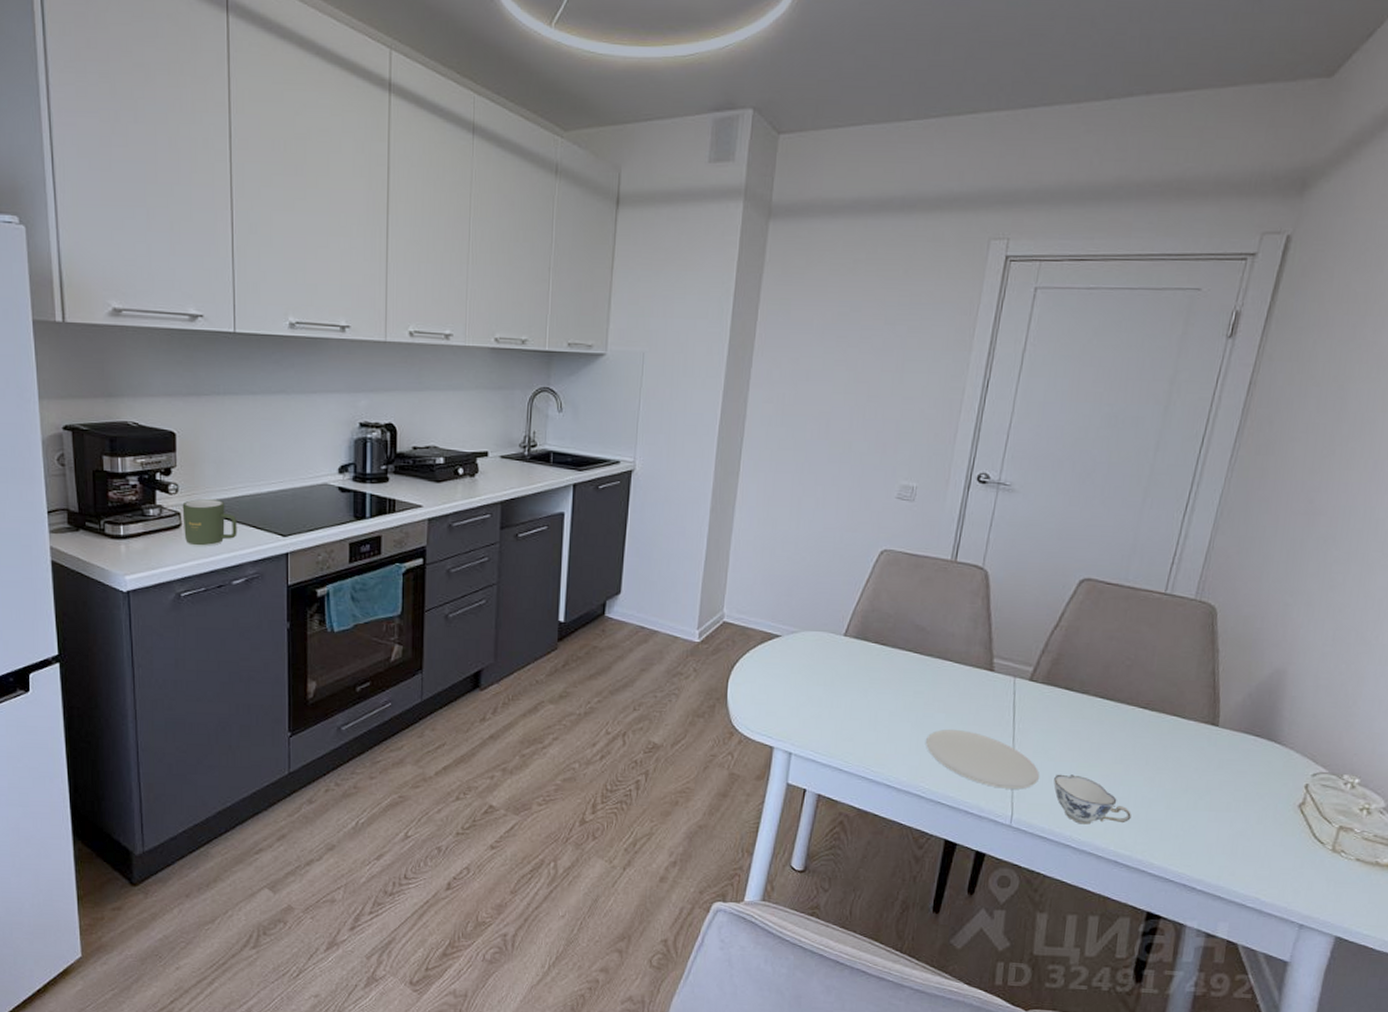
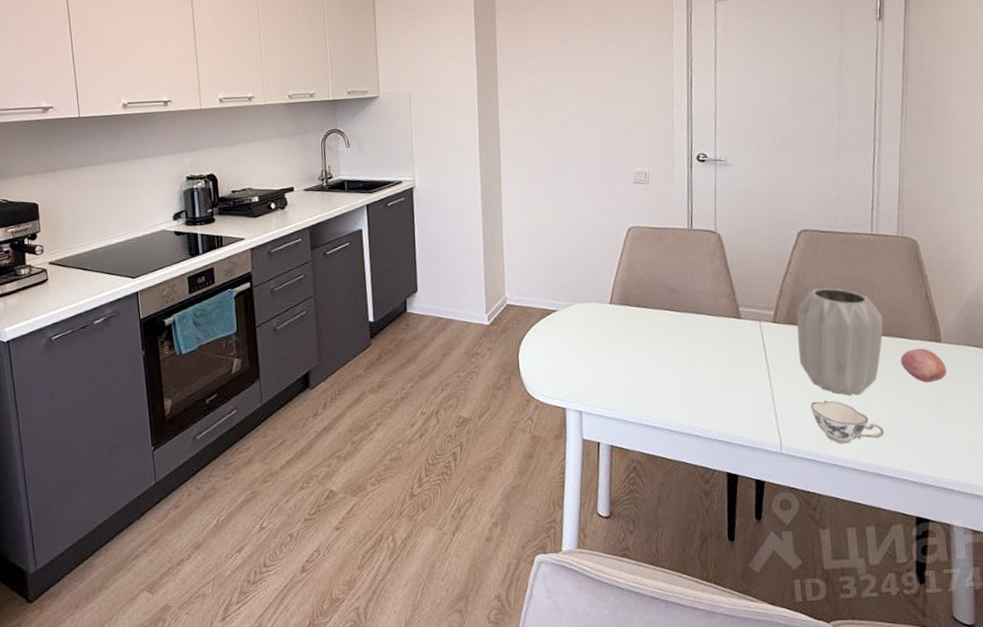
mug: present [182,499,237,547] -> none [48,254,95,296]
plate: present [926,729,1039,790] -> none [695,373,798,421]
vase: none [1052,648,1158,772] -> present [796,288,884,395]
fruit: none [1166,729,1218,769] -> present [900,348,947,383]

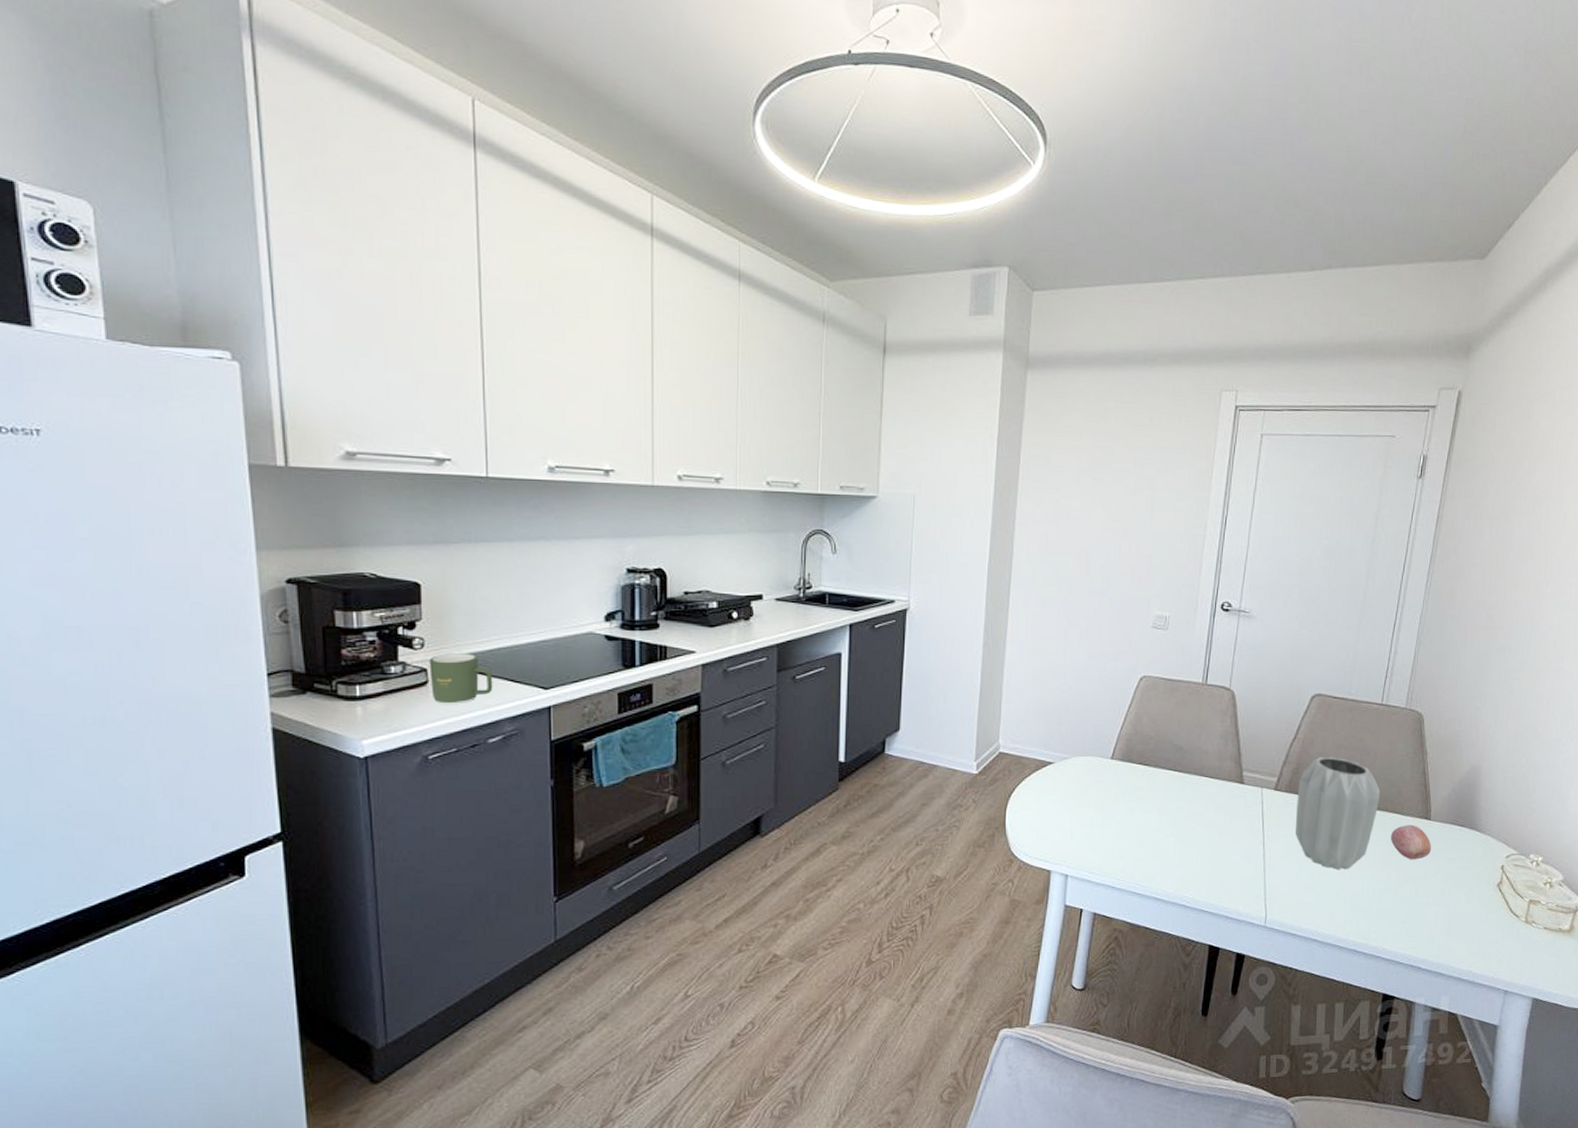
mug: none [48,254,95,296] -> present [429,654,493,705]
teacup: present [811,400,884,444] -> none [1300,874,1365,919]

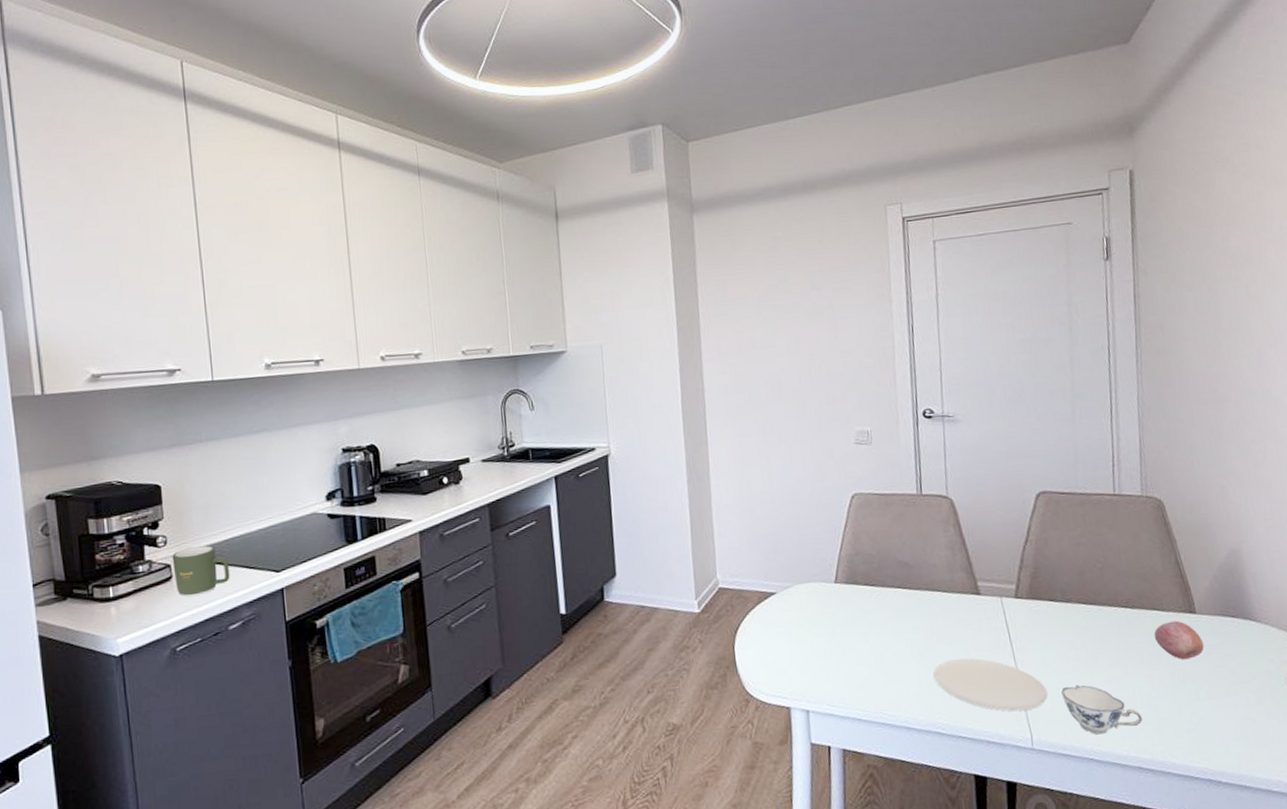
plate: none [1188,841,1287,892] -> present [933,658,1048,712]
vase: present [1296,757,1381,869] -> none [1039,556,1134,678]
teacup: none [1300,874,1365,919] -> present [1061,685,1143,735]

